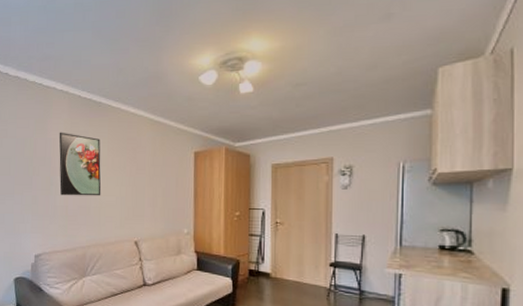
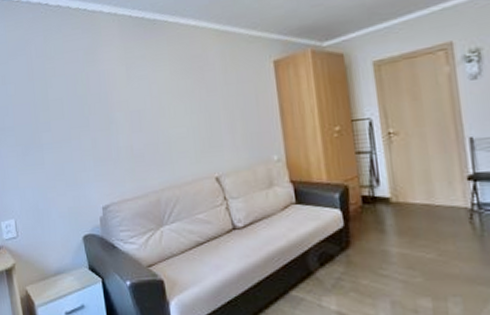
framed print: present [59,132,101,196] -> none [112,60,169,135]

